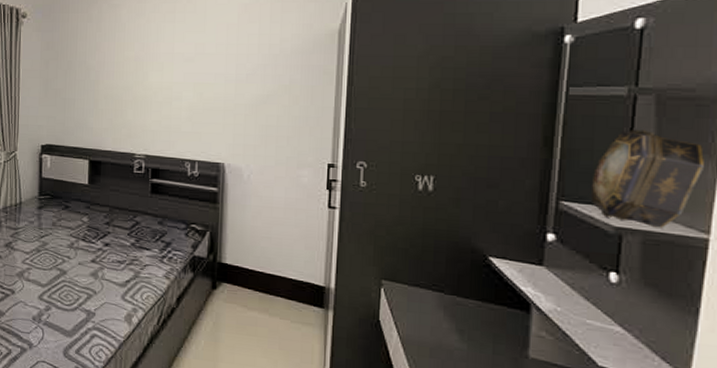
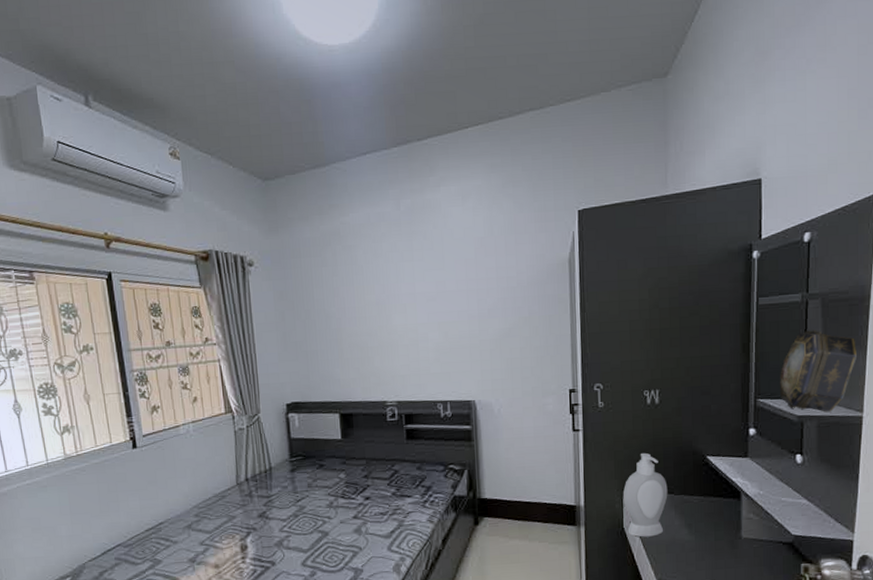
soap bottle: none [381,242,437,336] -> present [622,452,668,538]

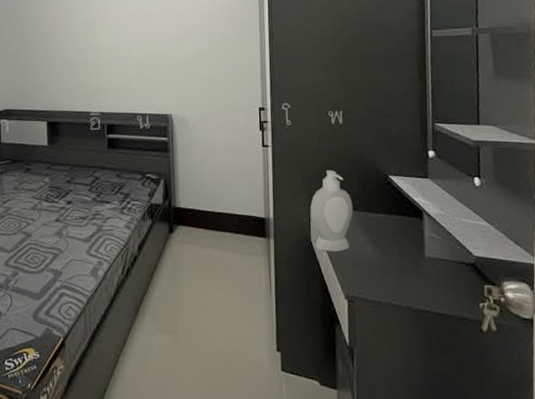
jewelry box: present [779,330,857,412] -> none [455,61,526,138]

